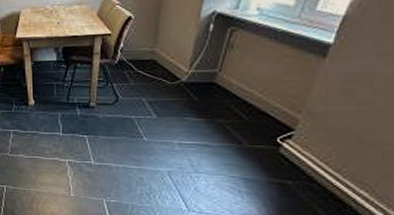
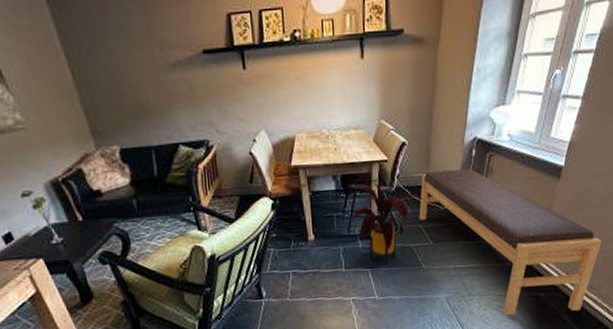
house plant: none [68,56,149,133] -> present [348,183,424,265]
bench: none [142,44,383,205] -> present [419,169,602,316]

